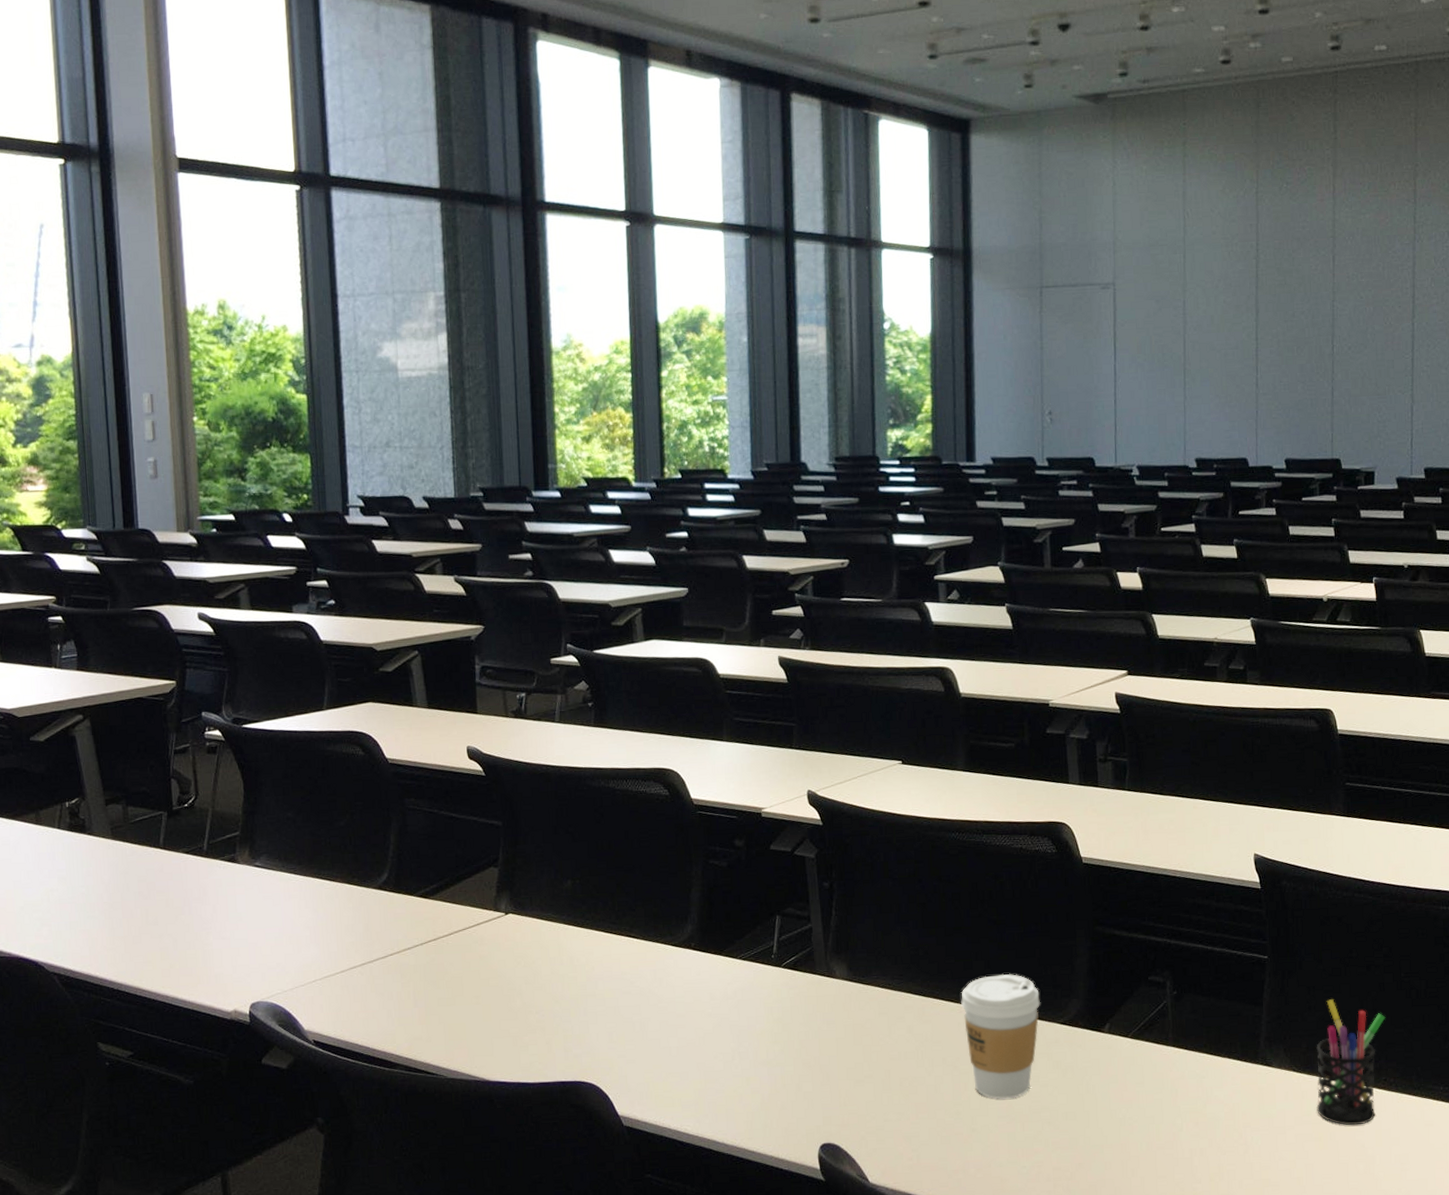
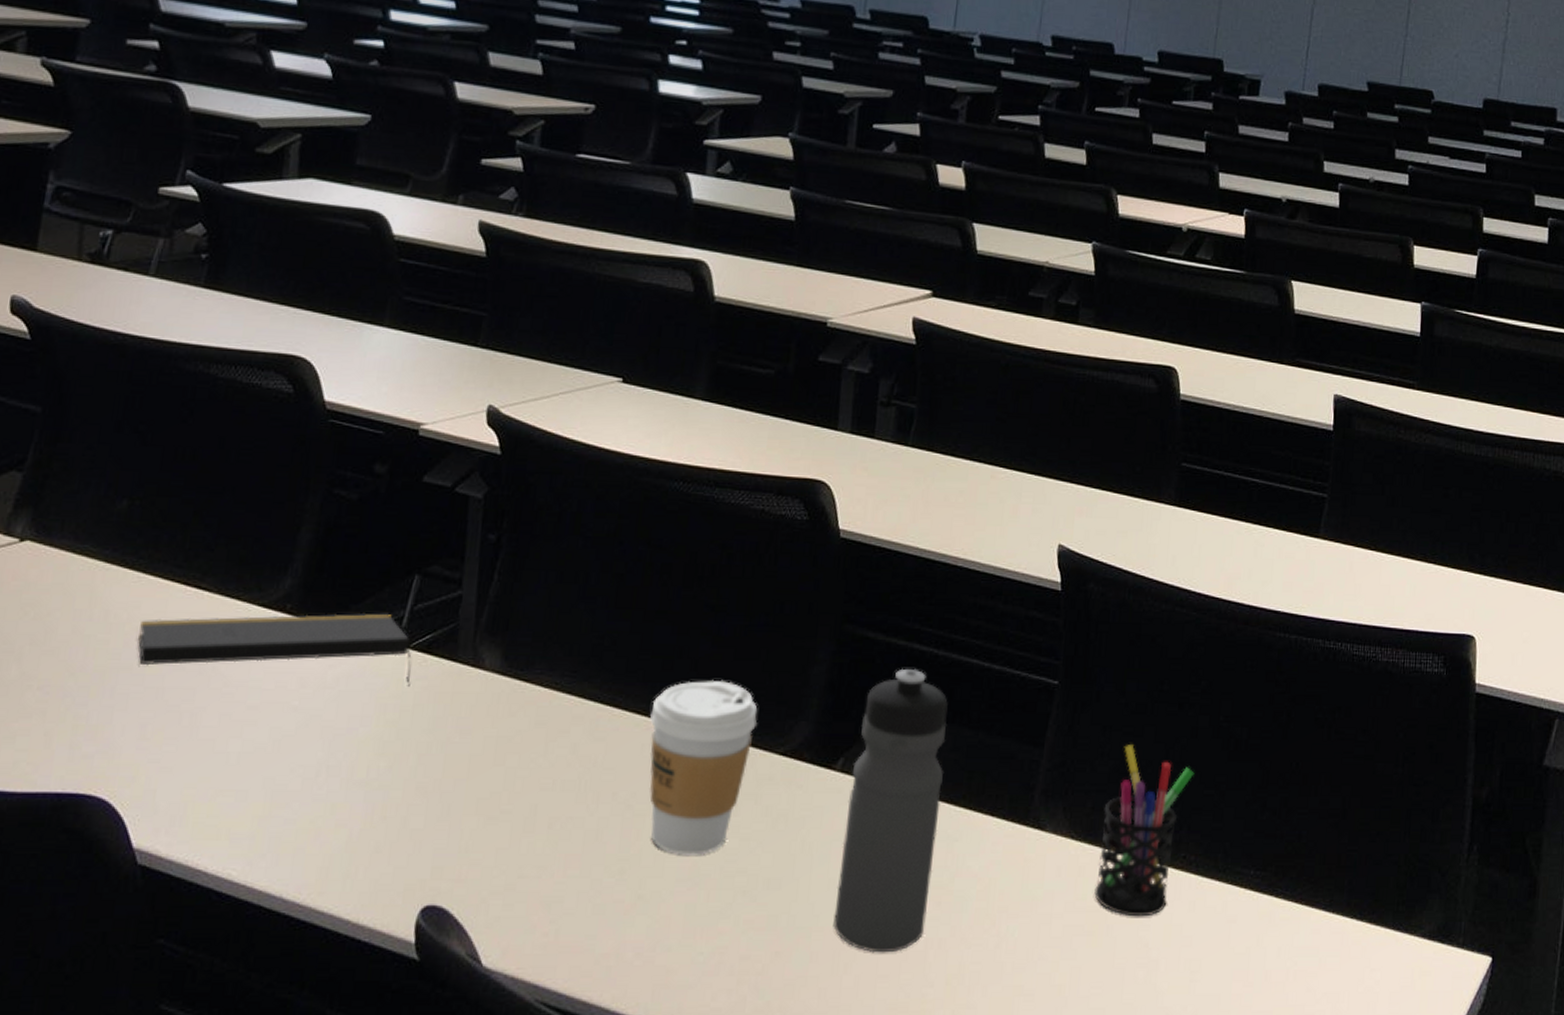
notepad: none [595,944,786,994] -> present [138,613,411,686]
water bottle: none [1117,955,1189,1161] -> present [833,668,948,953]

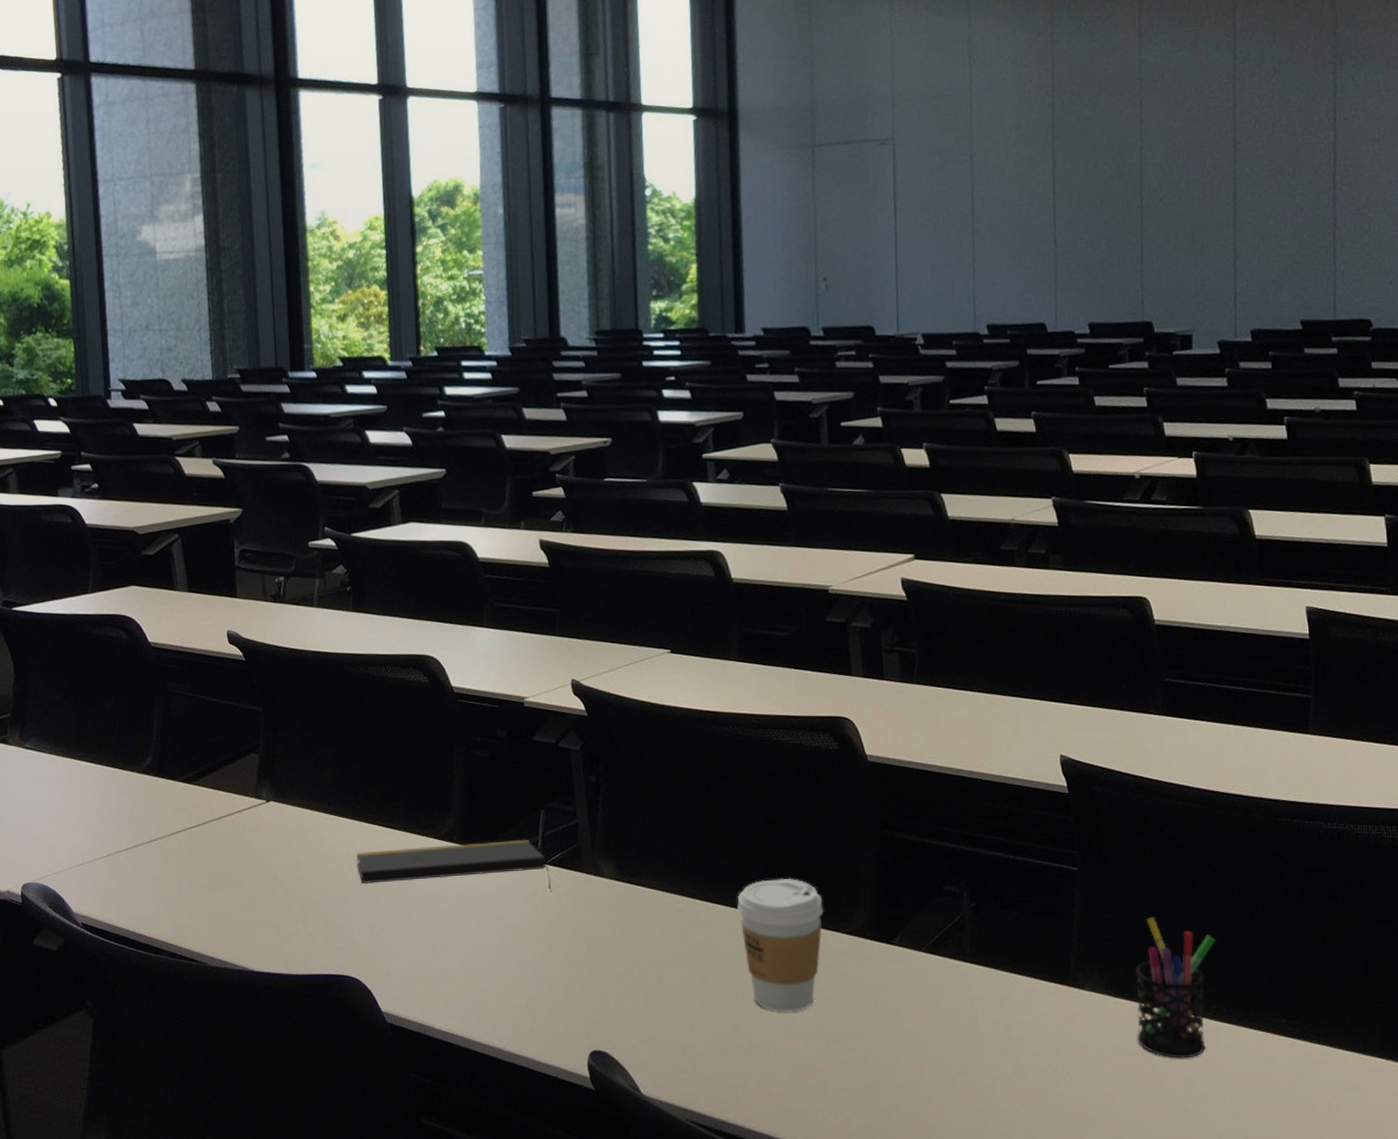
water bottle: present [833,668,948,953] -> none [908,862,991,1087]

